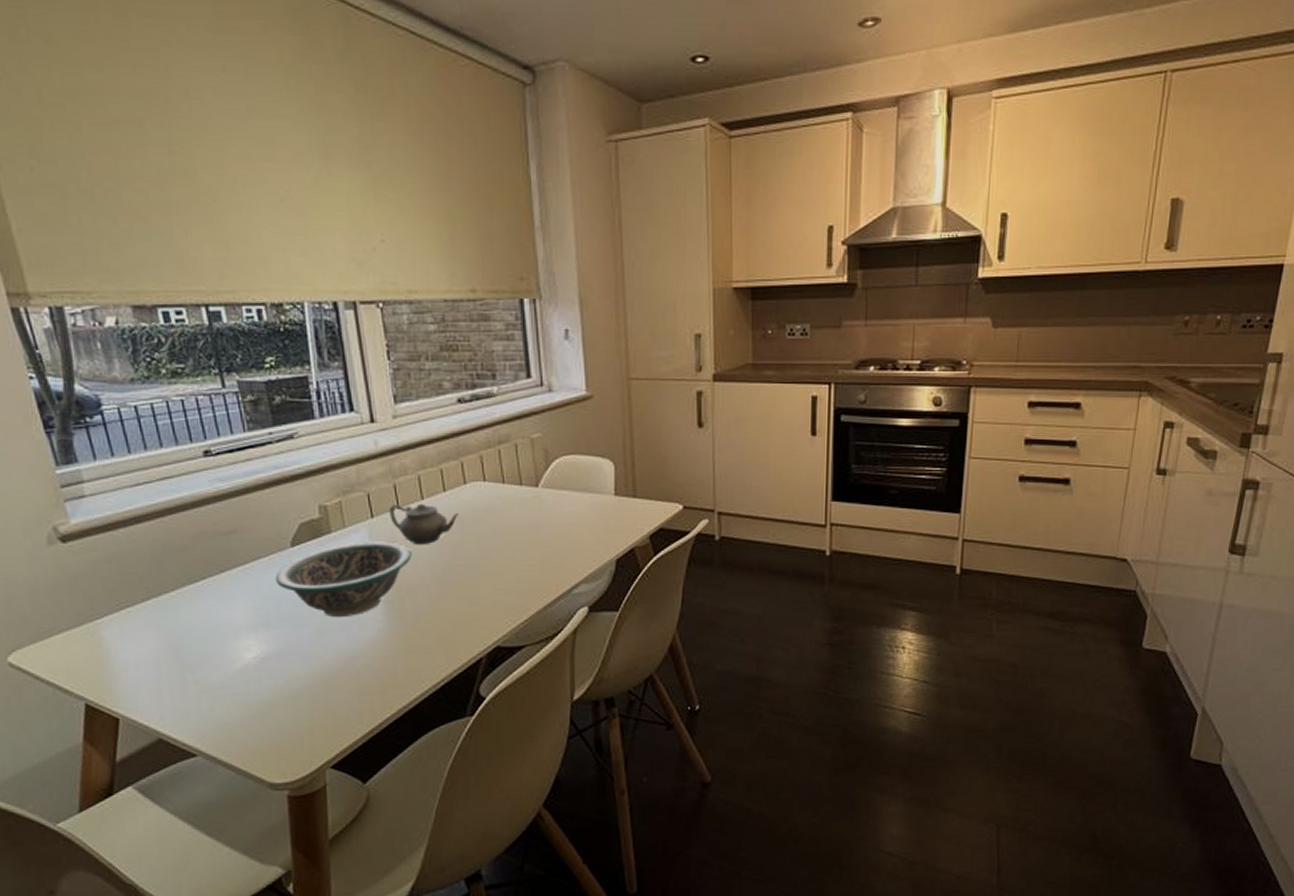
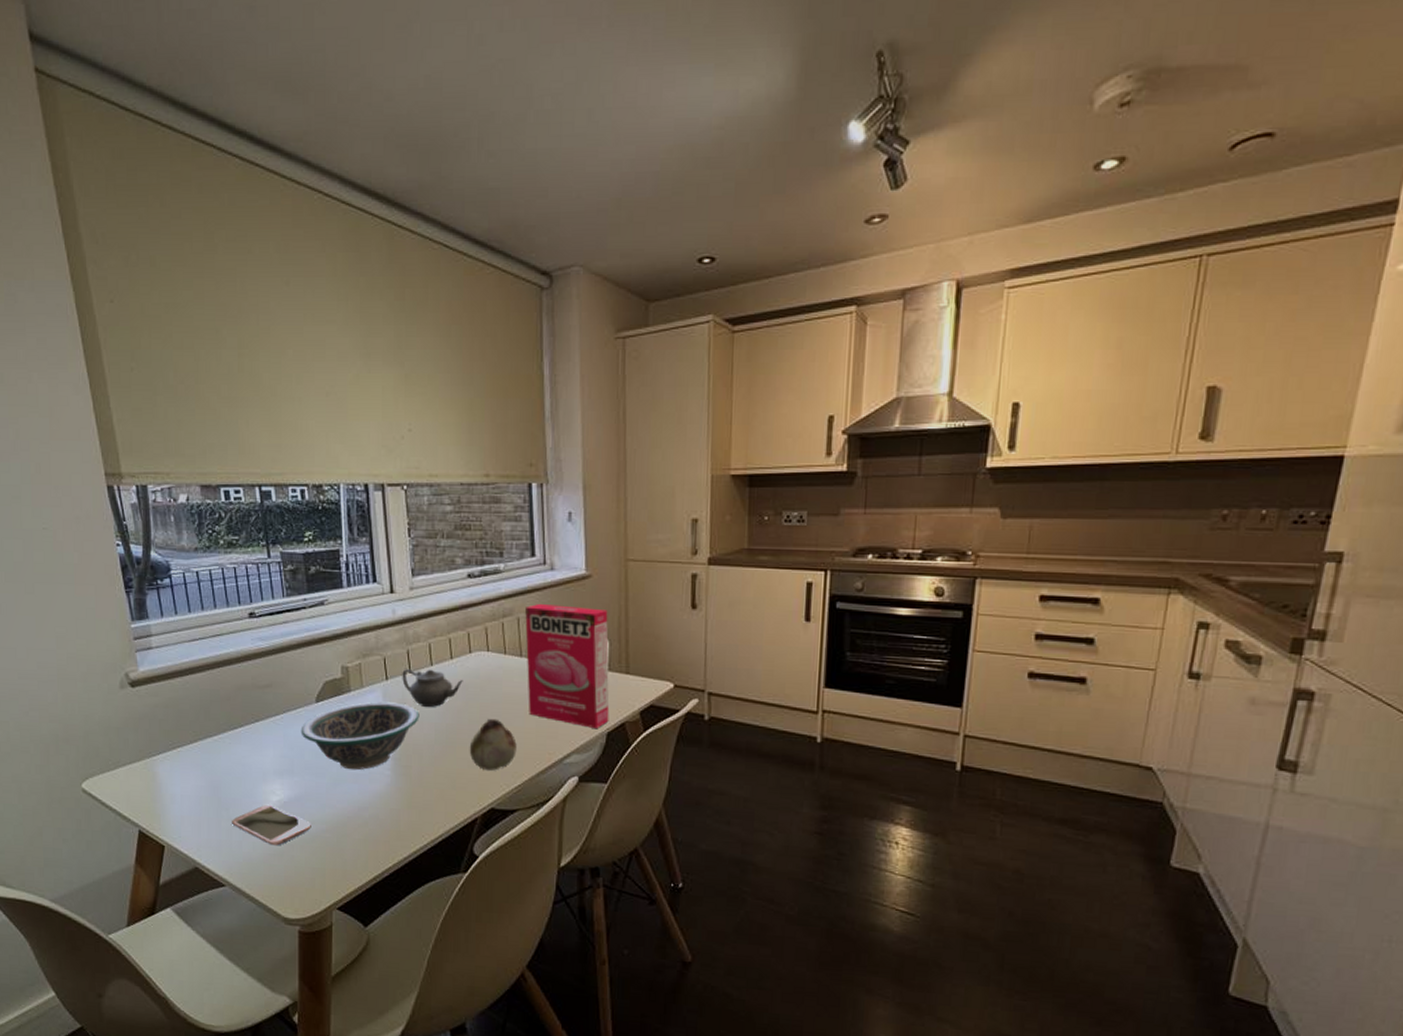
smartphone: none [200,662,295,707] -> present [232,804,311,846]
fruit: none [469,552,521,607] -> present [469,718,517,771]
cereal box: none [523,427,618,555] -> present [525,603,610,728]

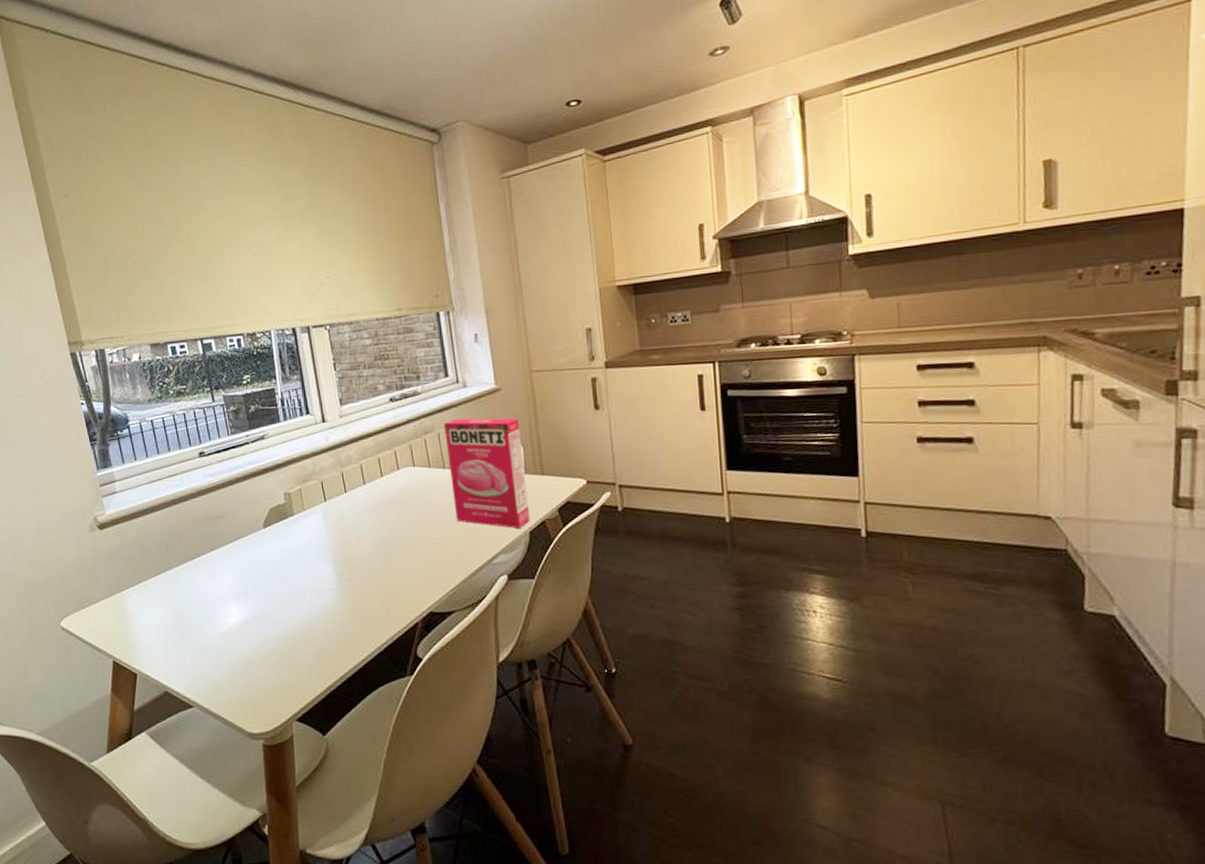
smartphone: present [232,804,311,846] -> none [196,626,268,665]
bowl: present [300,701,420,770] -> none [252,521,358,588]
teapot: present [402,669,463,708] -> none [338,487,394,524]
fruit: present [469,718,517,771] -> none [405,528,449,576]

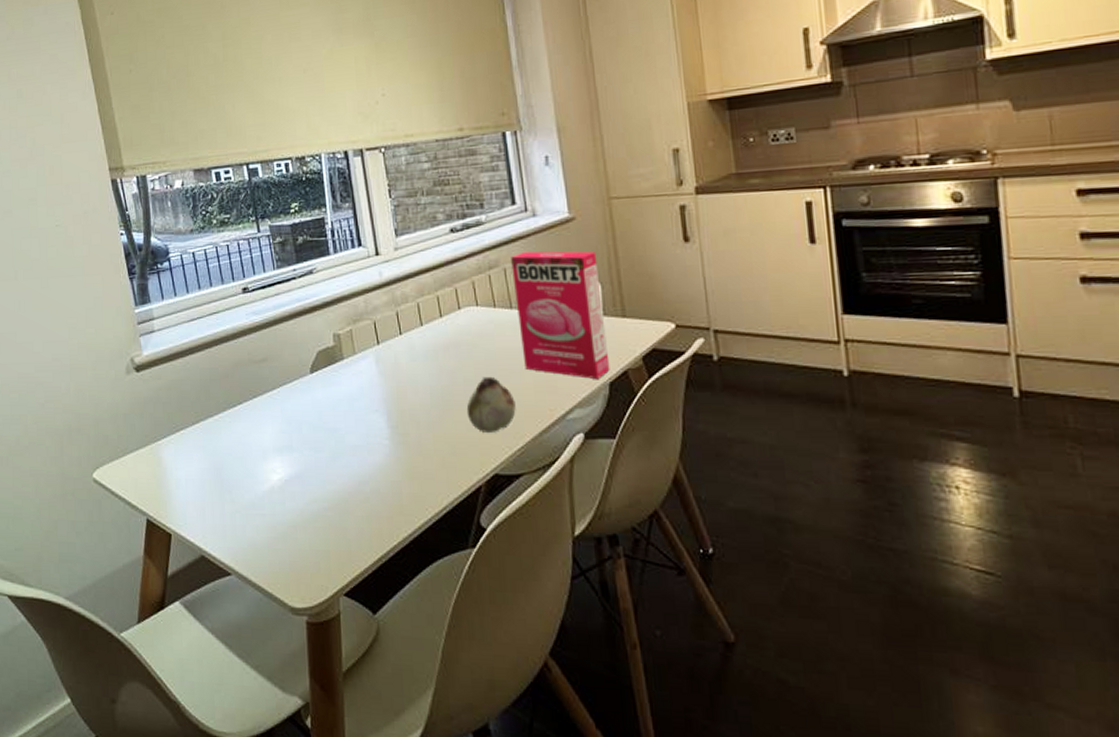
fruit: none [405,528,449,576] -> present [466,376,516,432]

